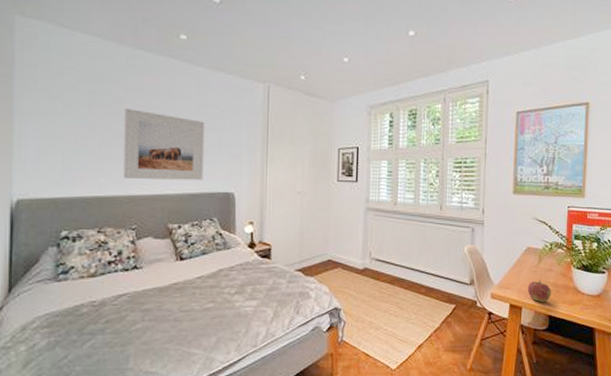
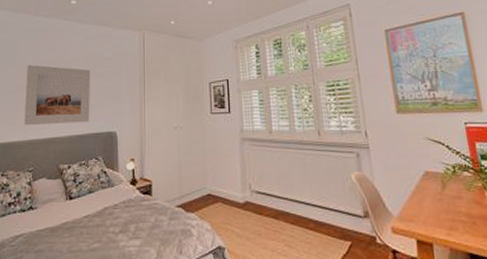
apple: present [527,280,551,302] -> none [434,210,467,237]

